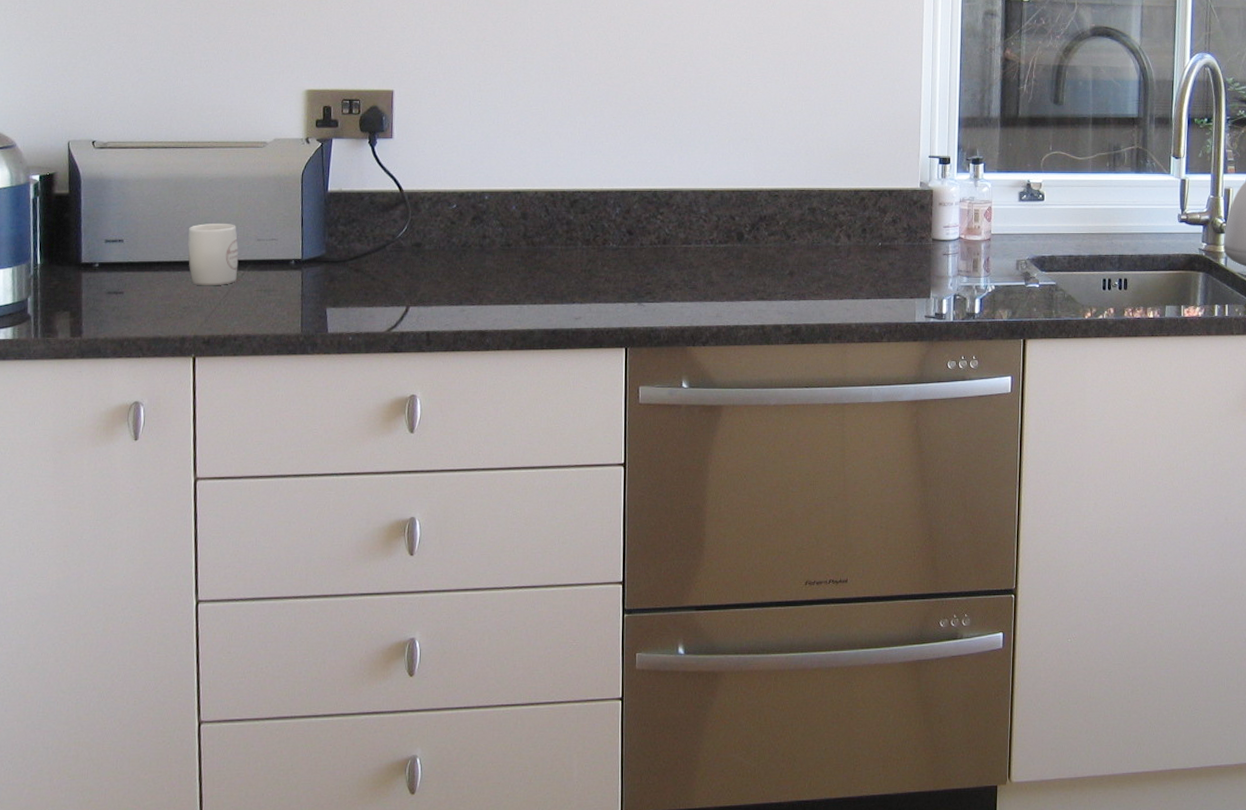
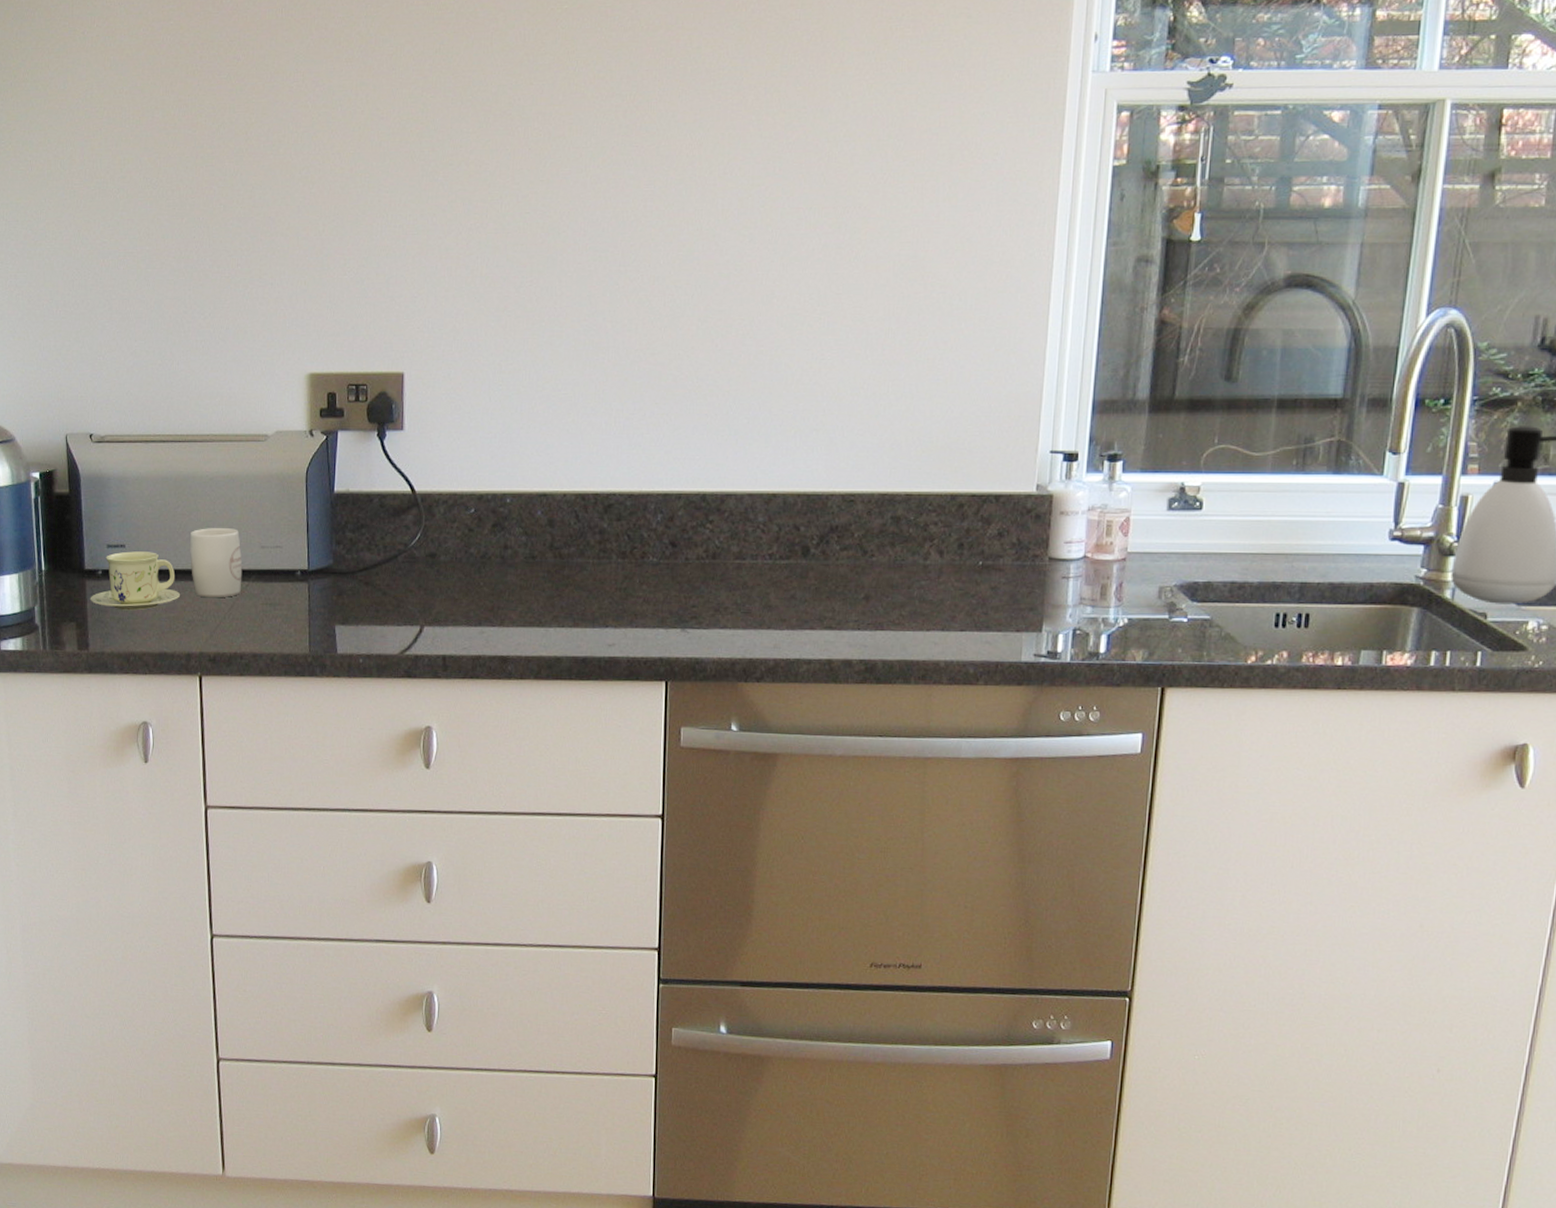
cup and saucer: none [85,245,177,300] -> present [90,551,181,611]

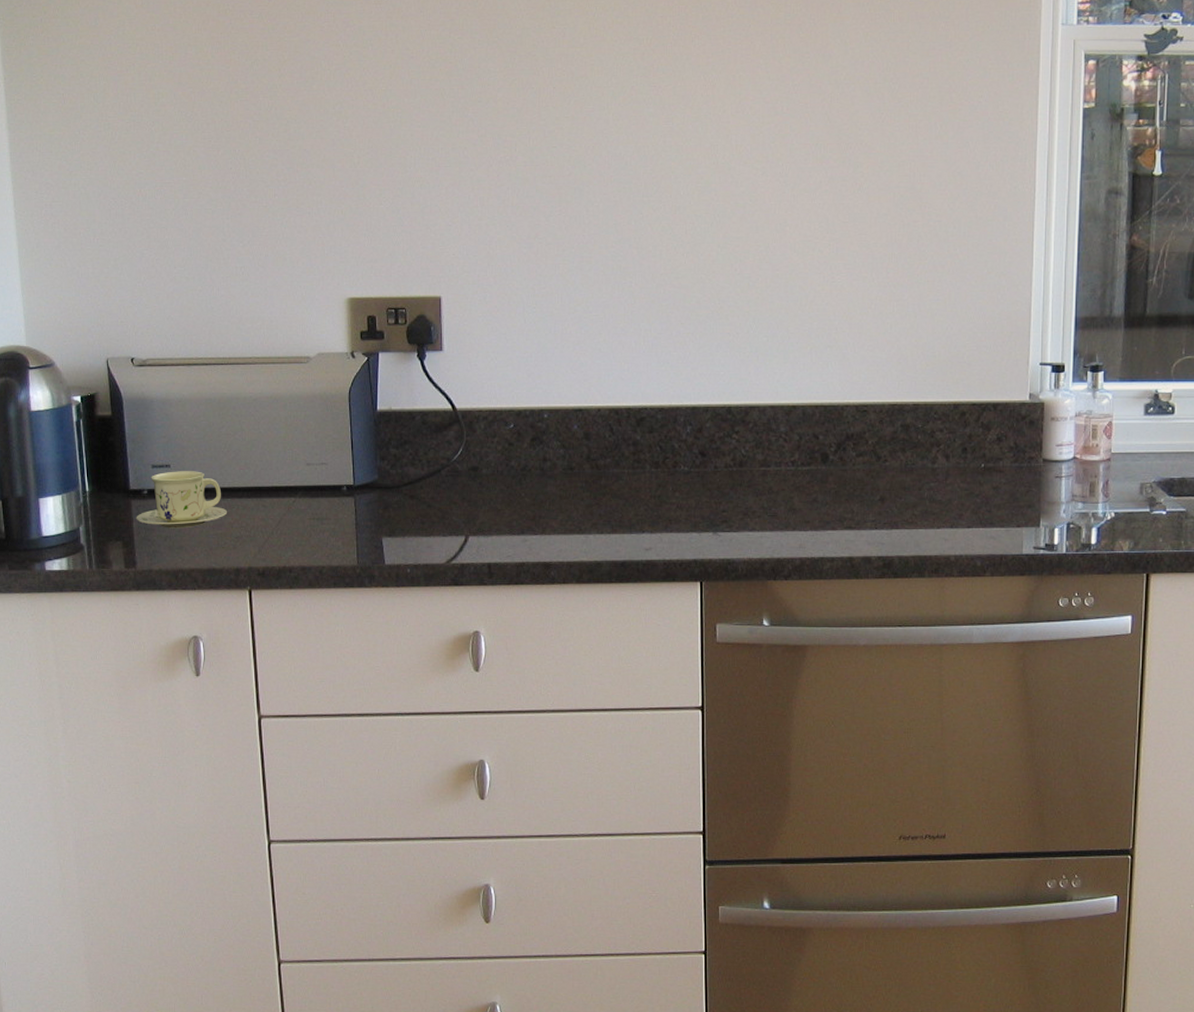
mug: present [189,528,243,598] -> none [235,447,289,515]

